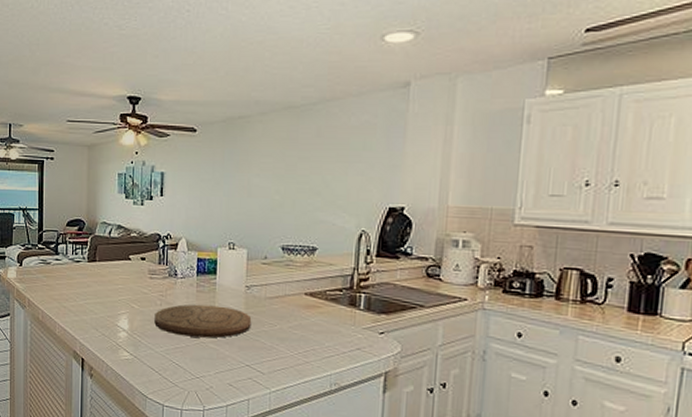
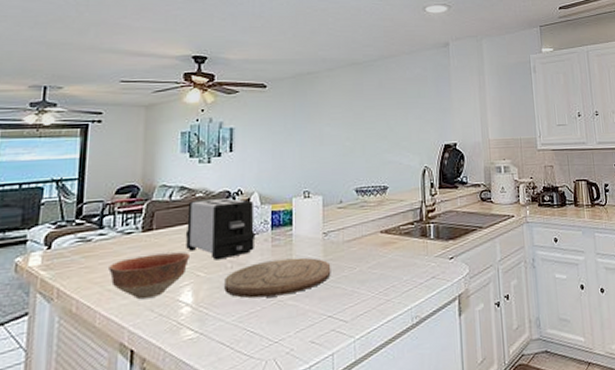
bowl: none [64,282,125,320] -> present [109,252,189,300]
toaster: none [122,239,182,297] -> present [185,197,256,260]

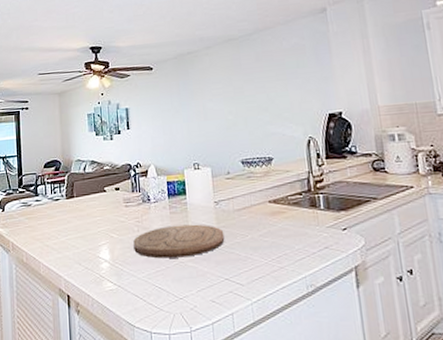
bowl: present [109,252,189,300] -> none [45,216,104,255]
toaster: present [185,197,256,260] -> none [98,170,156,224]

